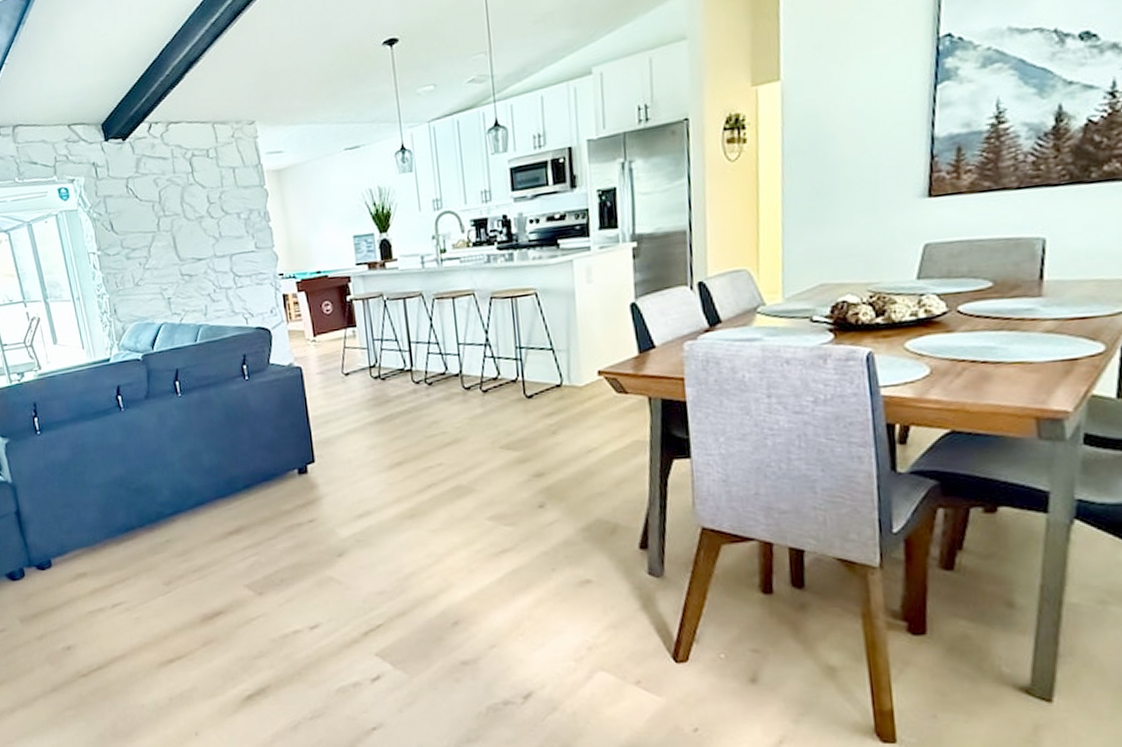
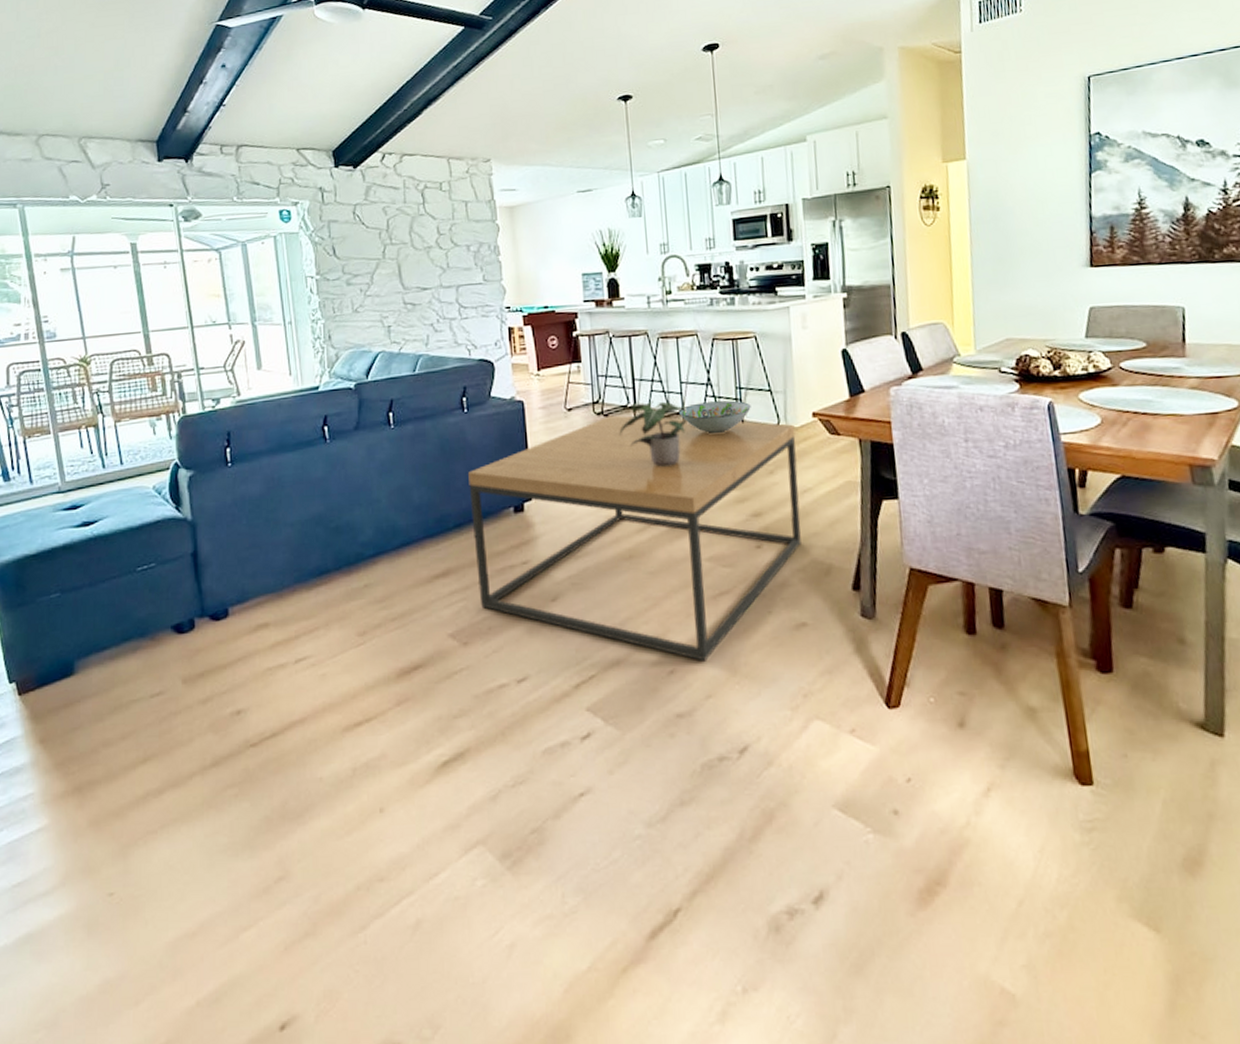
coffee table: none [253,378,586,614] -> present [468,415,801,661]
potted plant: none [397,363,466,429] -> present [619,400,687,467]
decorative bowl: none [457,360,532,396] -> present [679,400,751,434]

